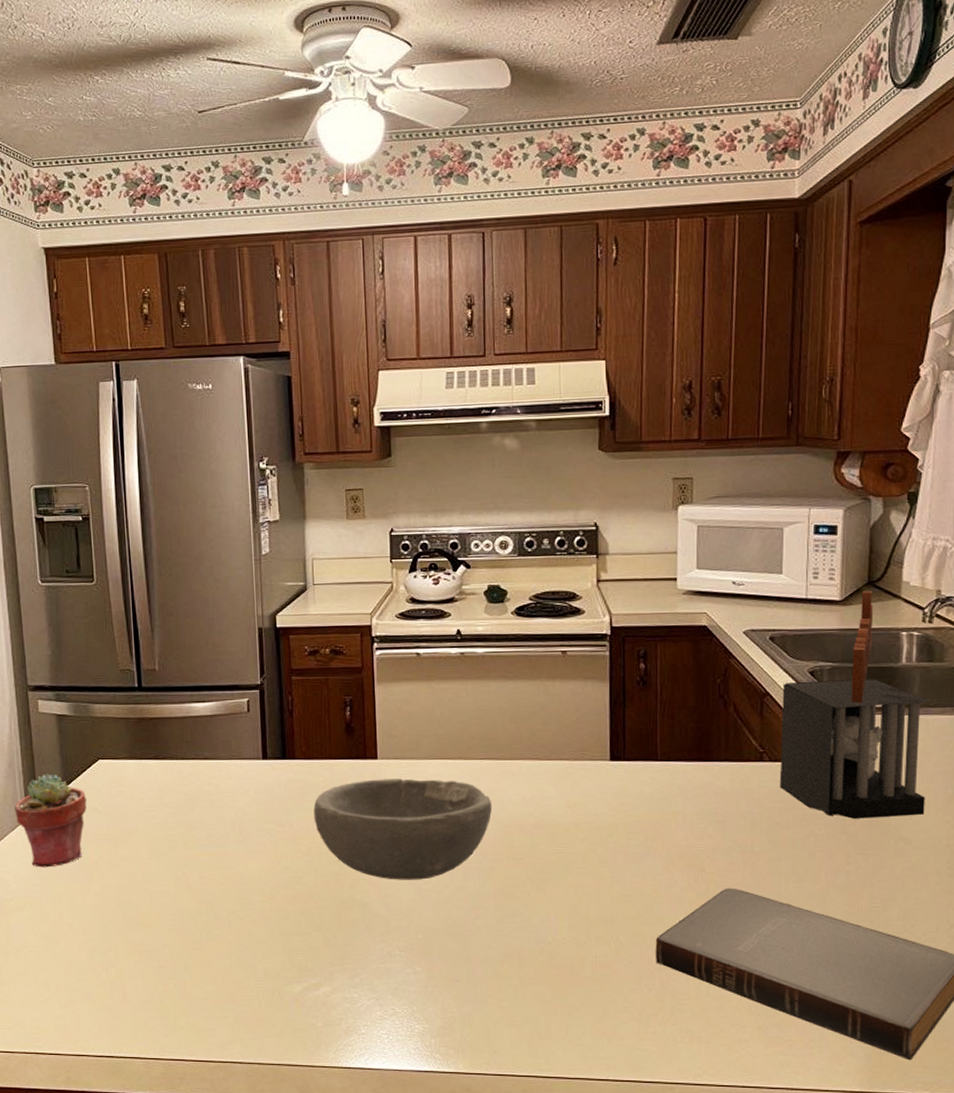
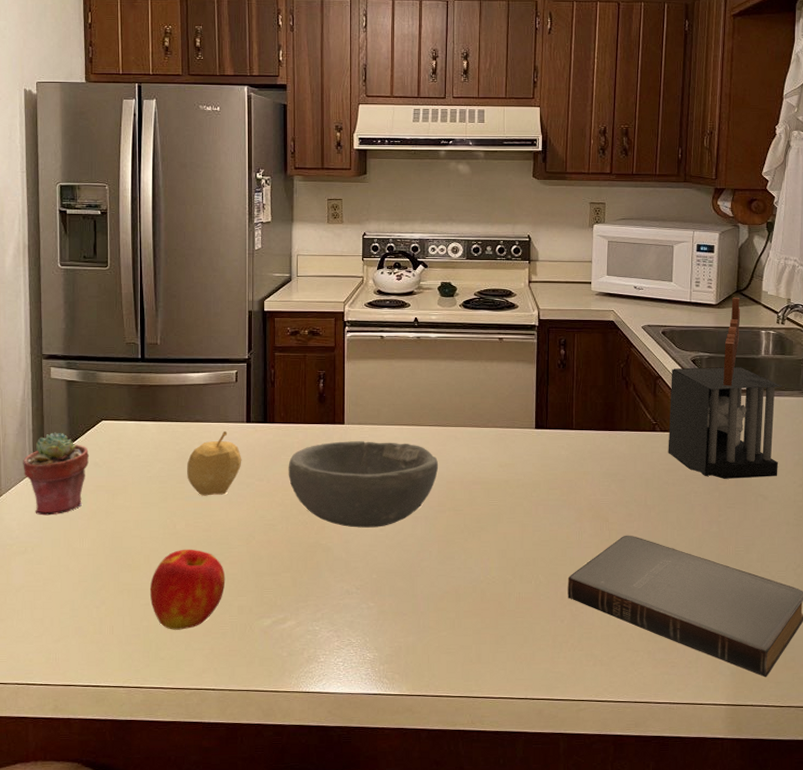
apple: none [163,905,248,996] -> present [149,549,226,630]
fruit: none [197,769,260,845] -> present [187,430,242,496]

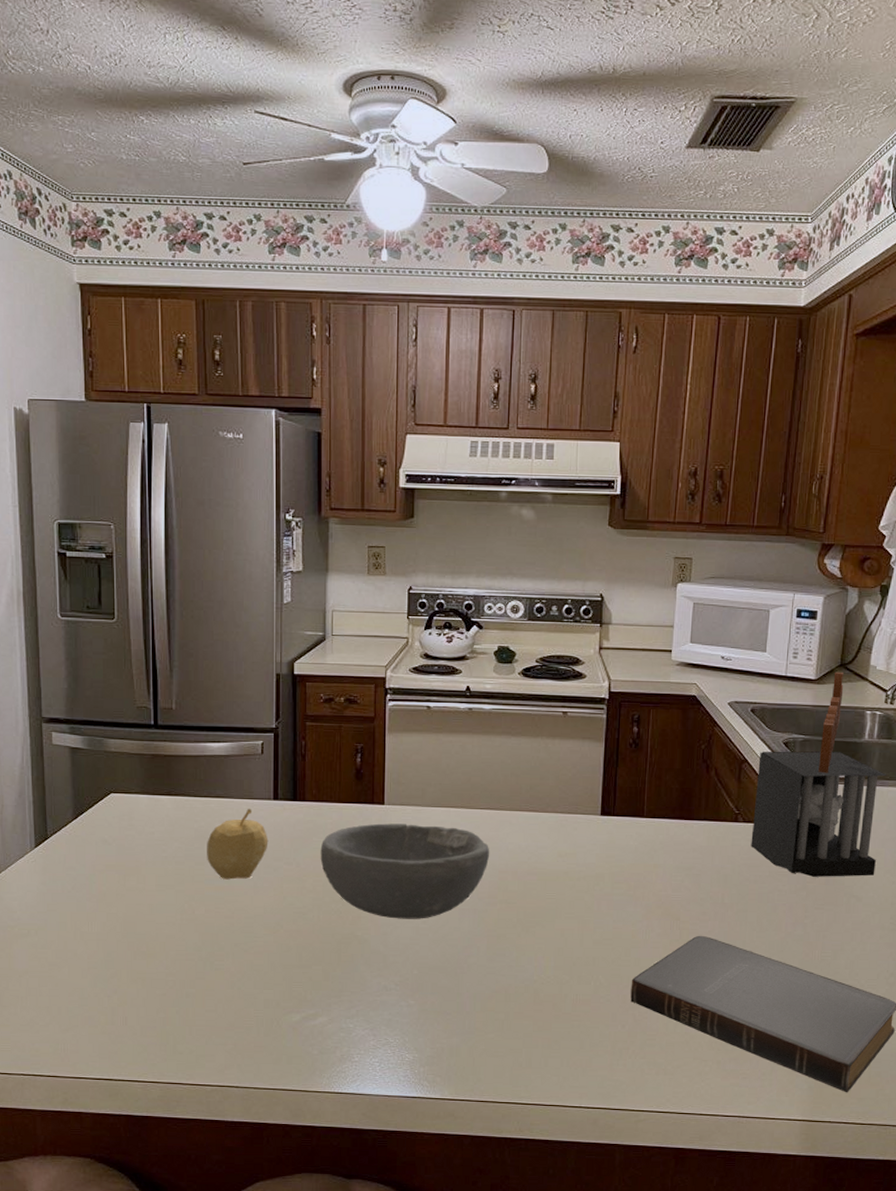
potted succulent: present [23,432,90,516] -> none [23,804,98,896]
apple: present [149,549,226,630] -> none [166,936,250,1023]

